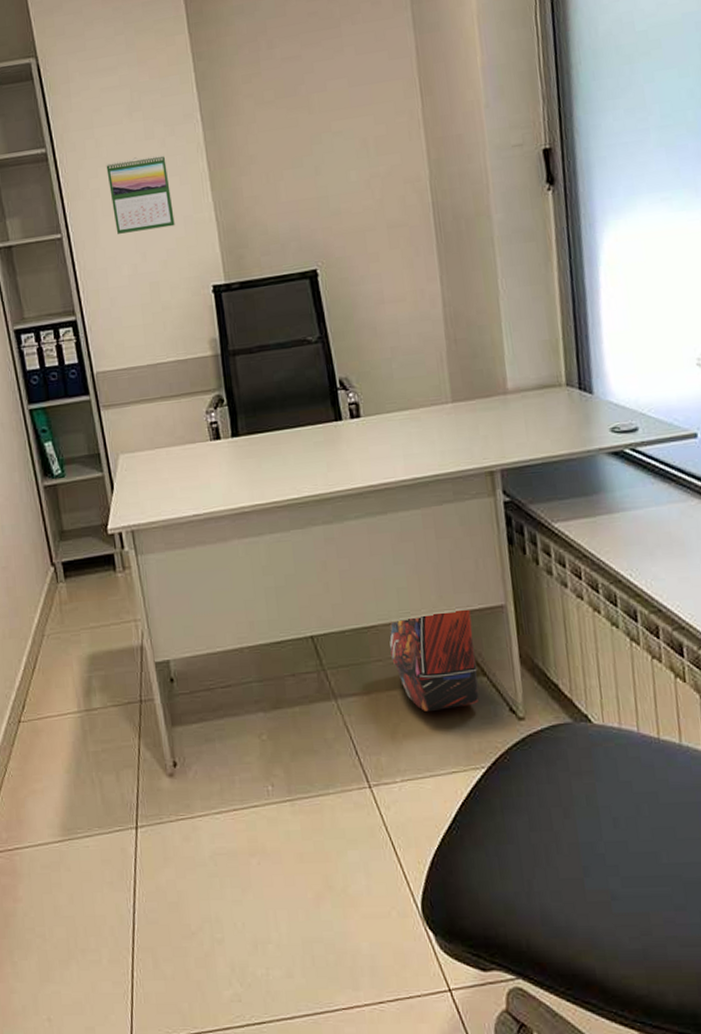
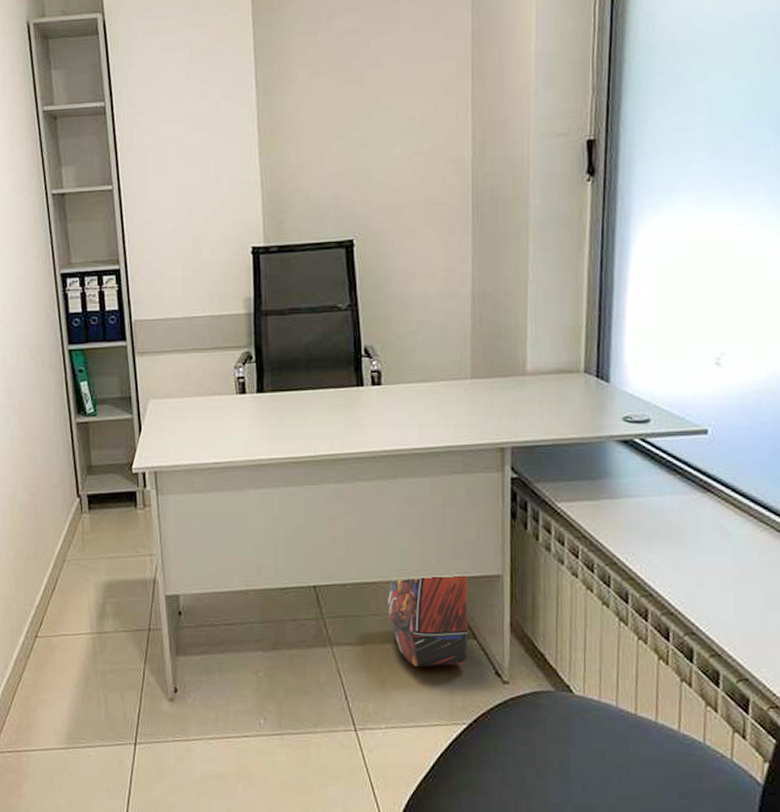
calendar: present [106,154,175,234] -> none [161,116,221,190]

